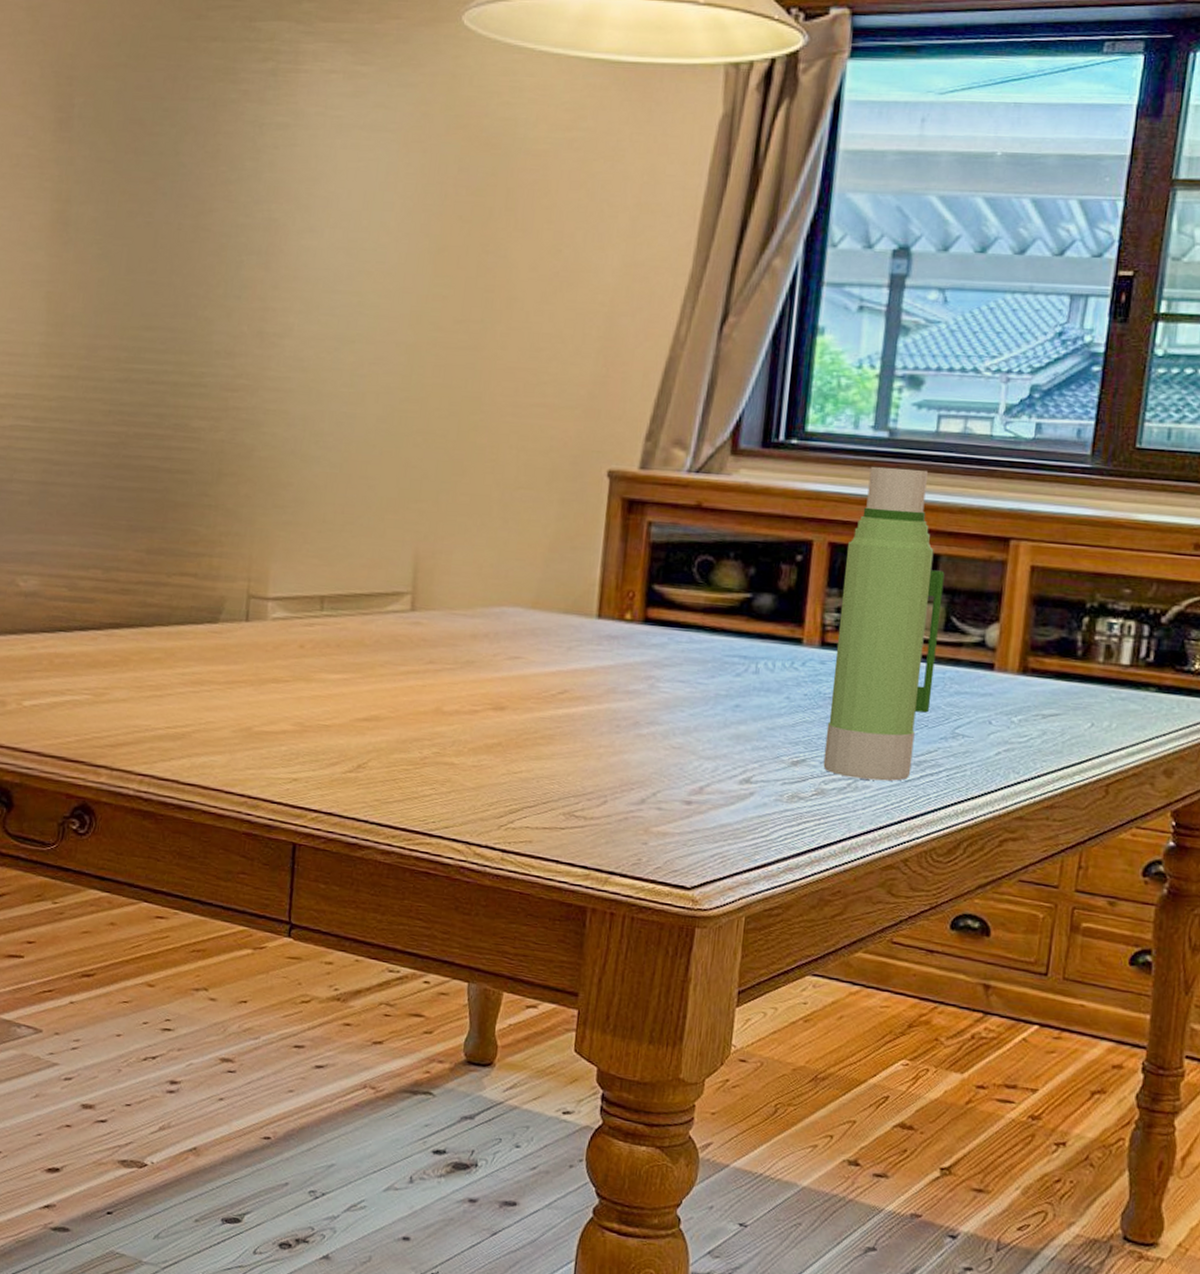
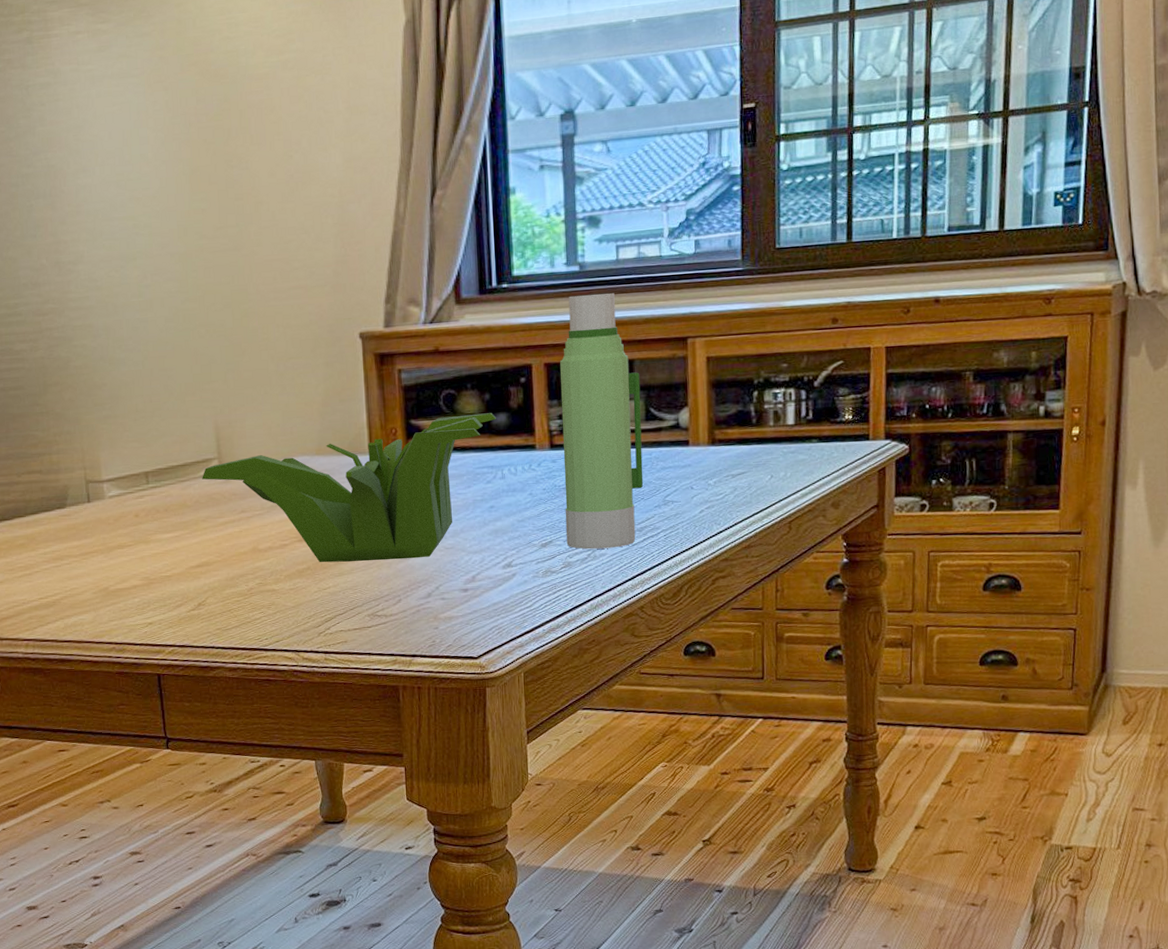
plant: none [388,587,760,754] -> present [202,413,497,563]

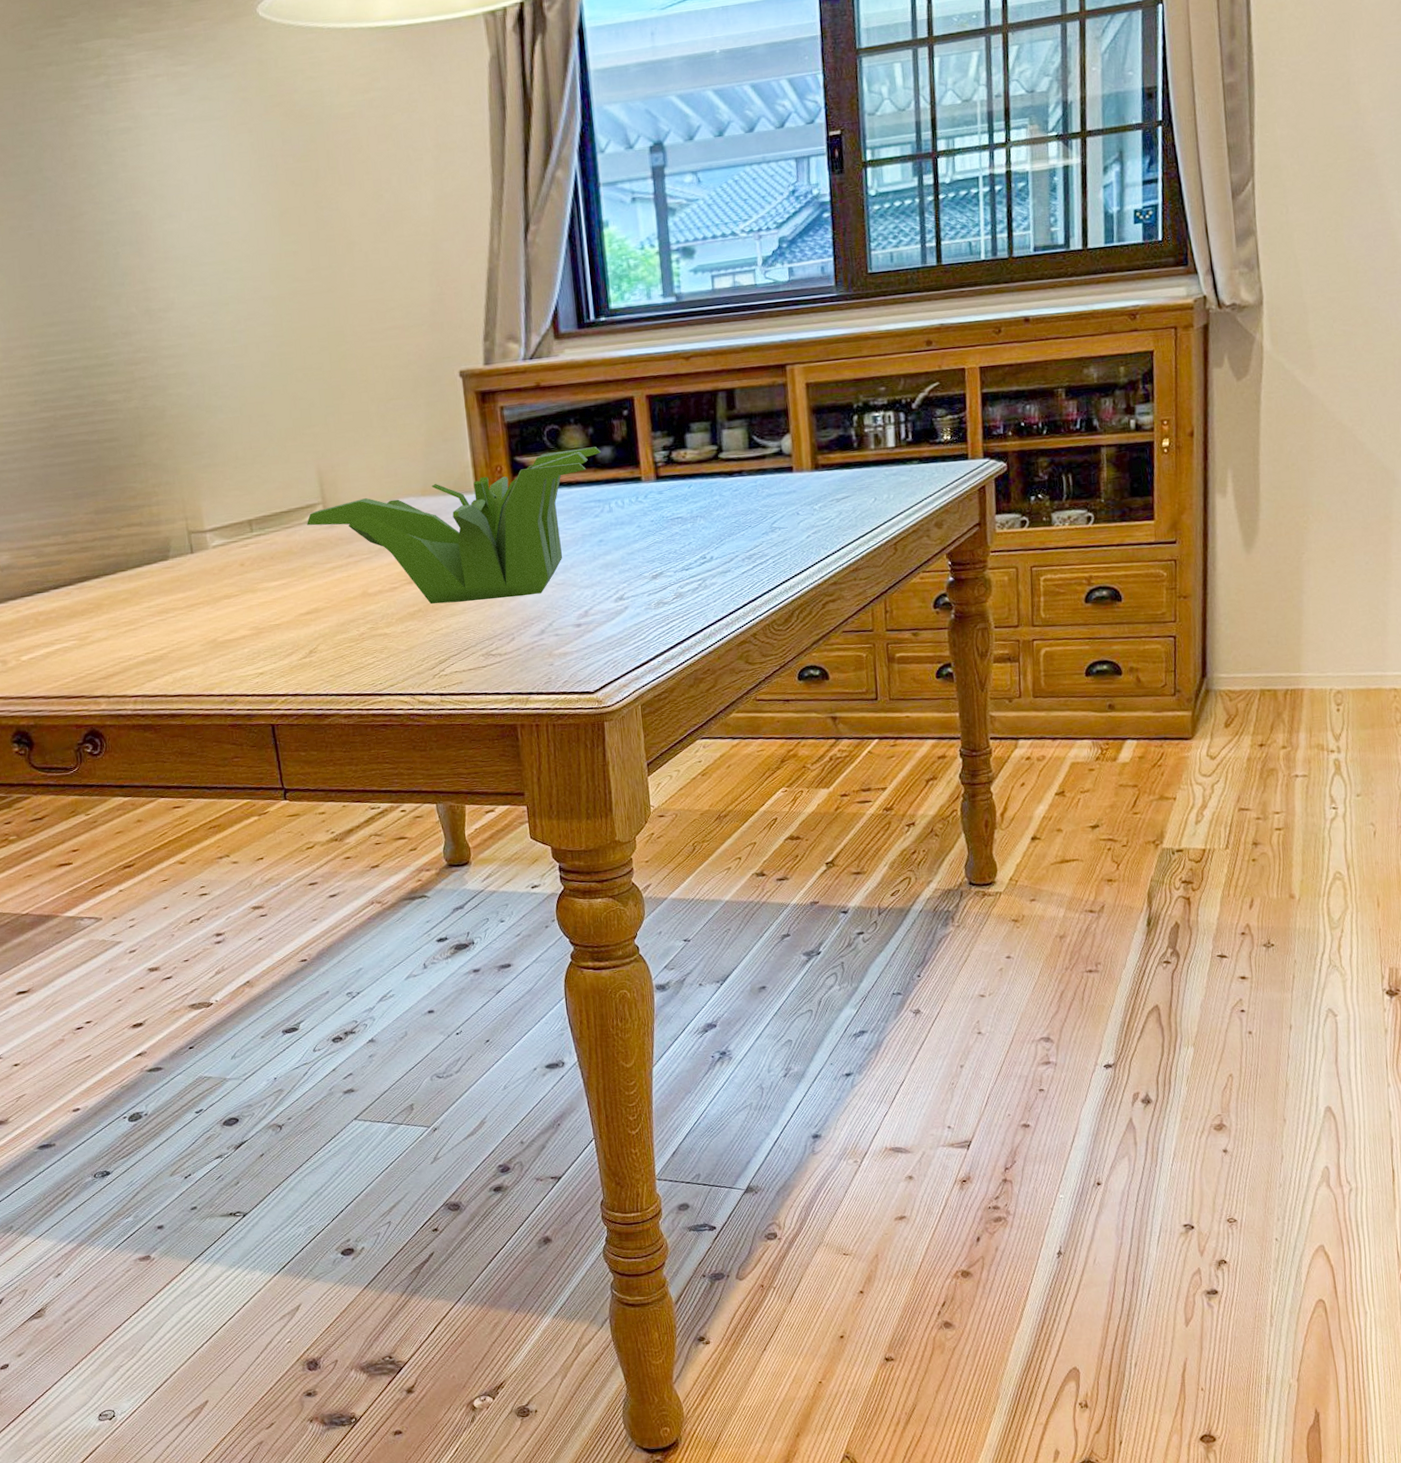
water bottle: present [560,292,644,550] -> none [661,322,750,579]

